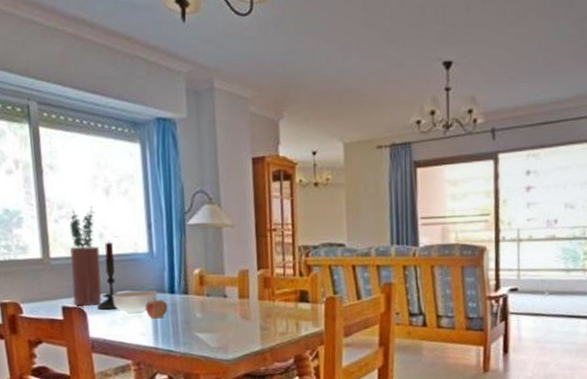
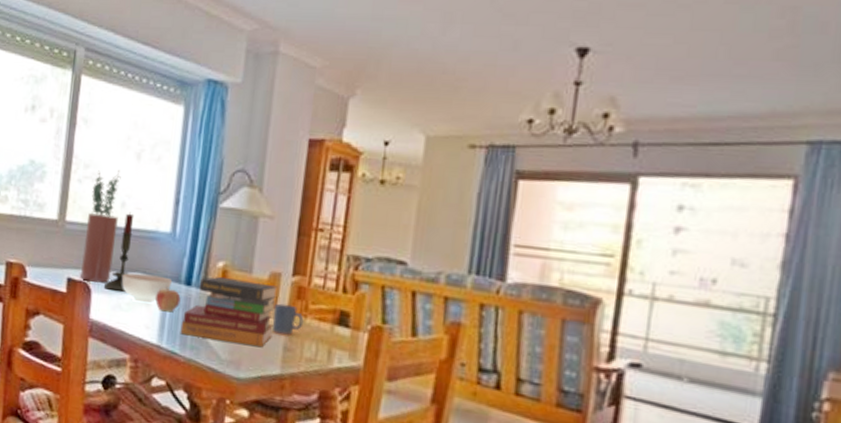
books: none [172,280,250,335] -> present [180,277,277,348]
mug: none [247,293,273,319] -> present [272,303,304,336]

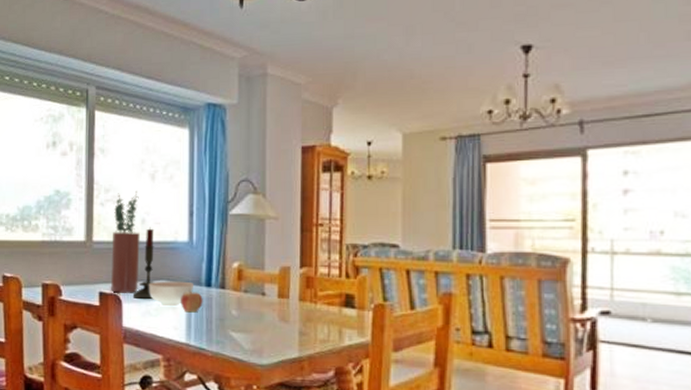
books: present [180,277,277,348] -> none [206,276,288,335]
mug: present [272,303,304,336] -> none [287,293,315,322]

